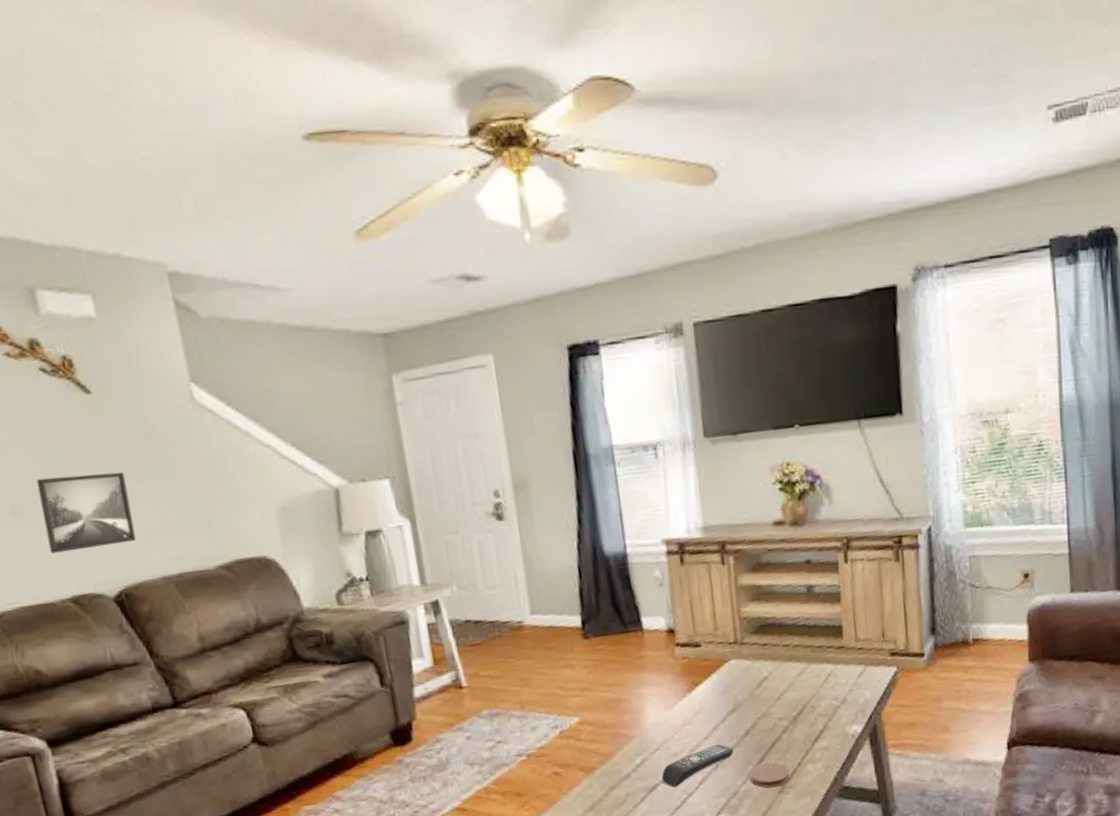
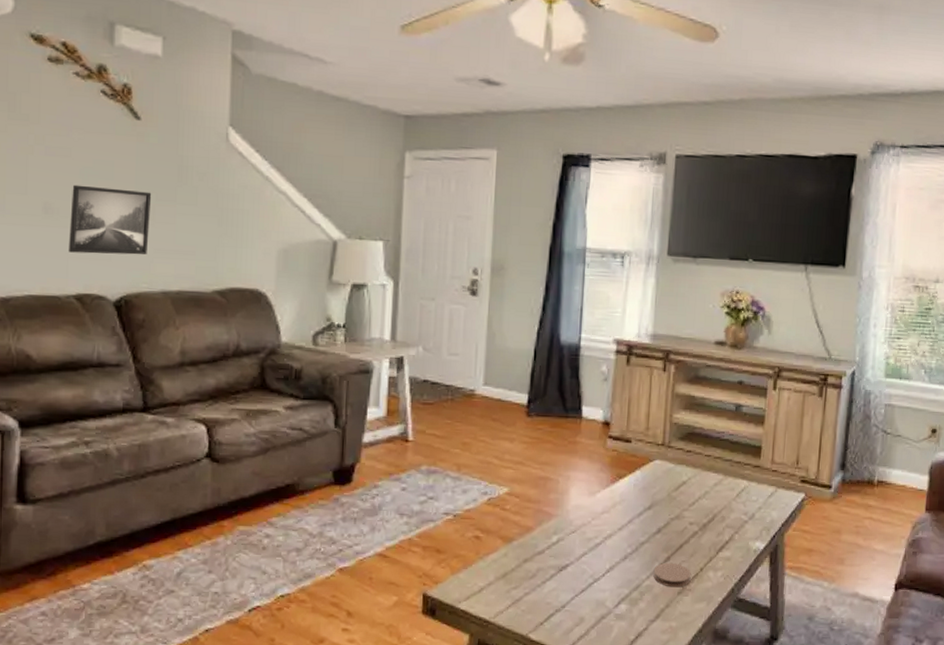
remote control: present [661,744,734,787] -> none [572,536,644,571]

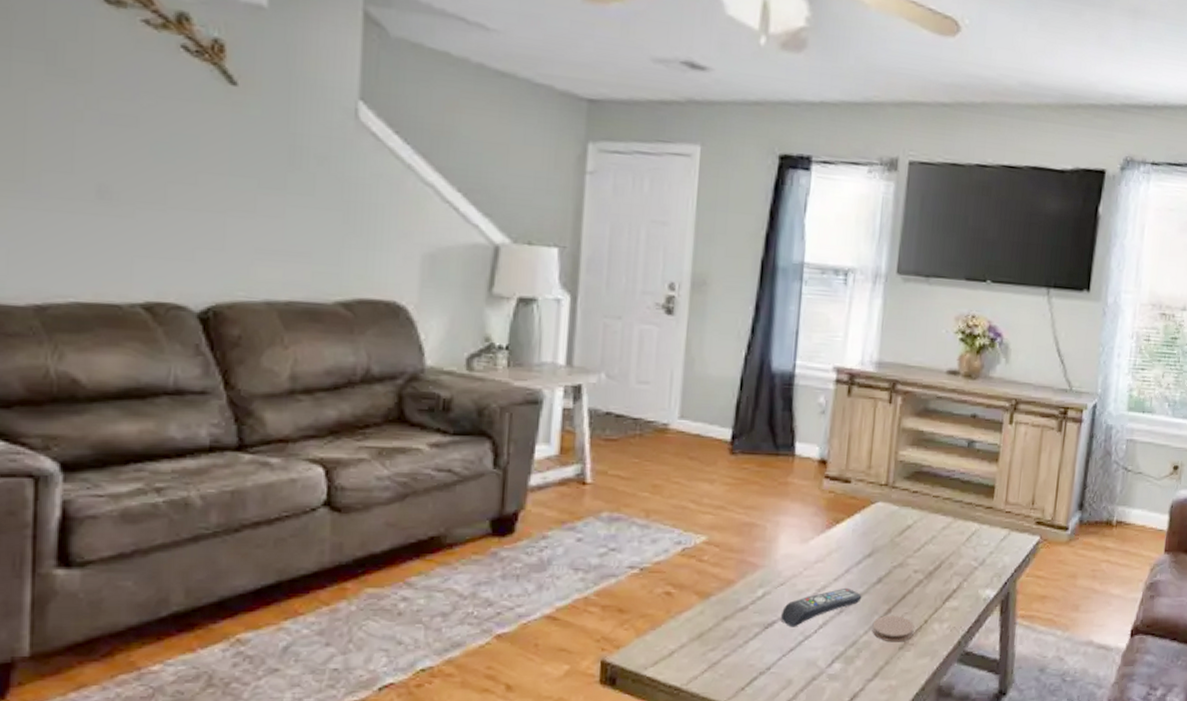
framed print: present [68,184,152,255] -> none [132,163,252,256]
remote control: none [572,536,644,571] -> present [780,587,862,627]

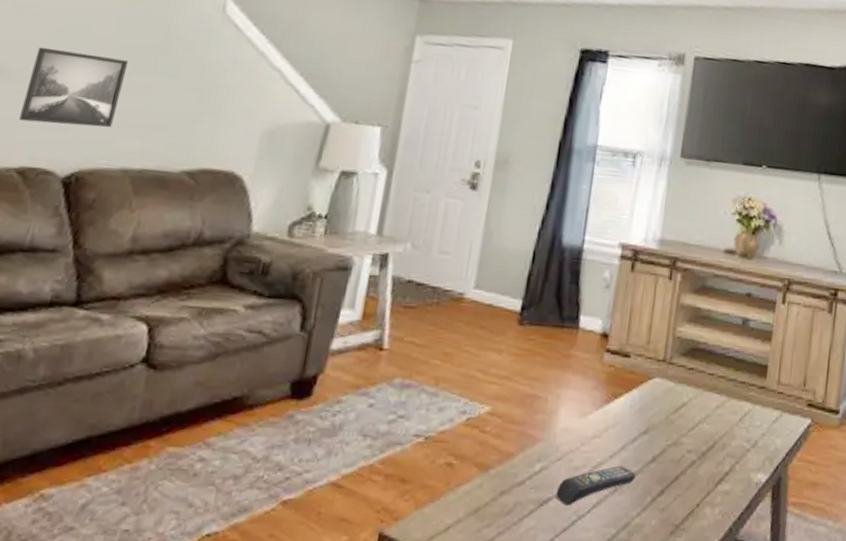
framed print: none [132,163,252,256] -> present [18,47,129,128]
coaster: present [872,615,914,642] -> none [644,496,686,526]

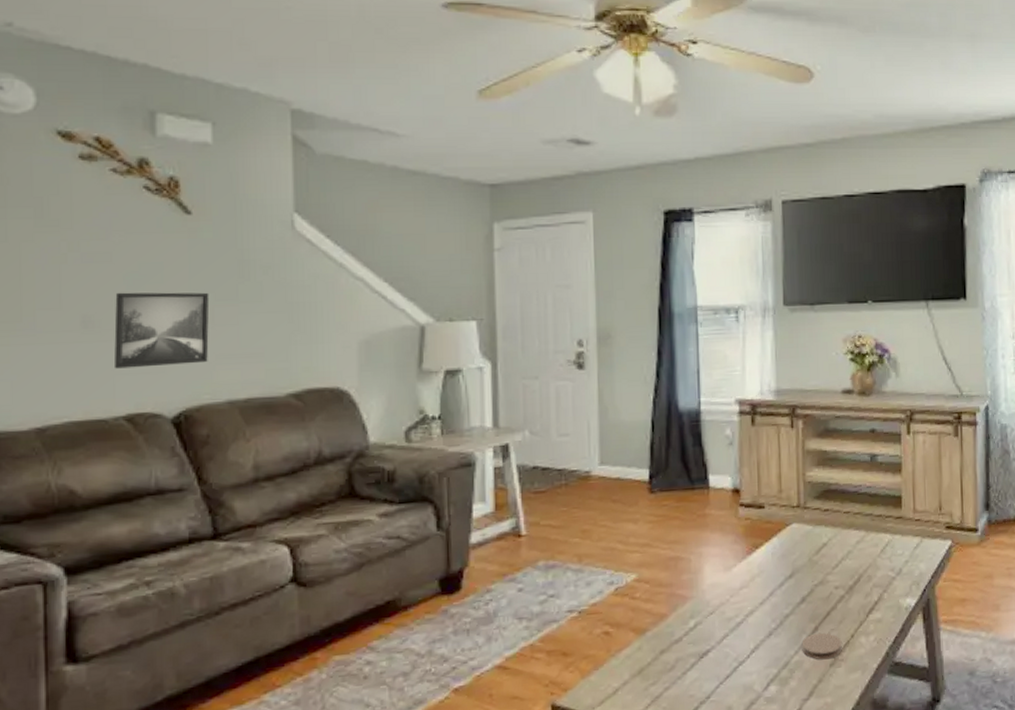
remote control: present [555,465,636,506] -> none [713,610,788,655]
coaster: none [644,496,686,526] -> present [802,632,842,660]

